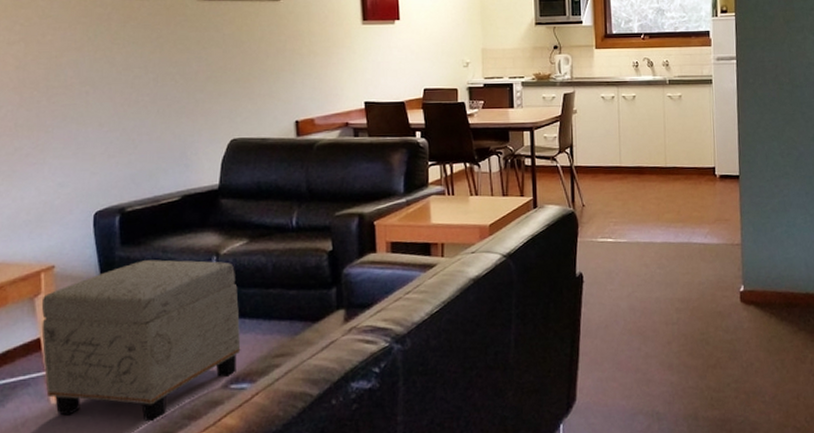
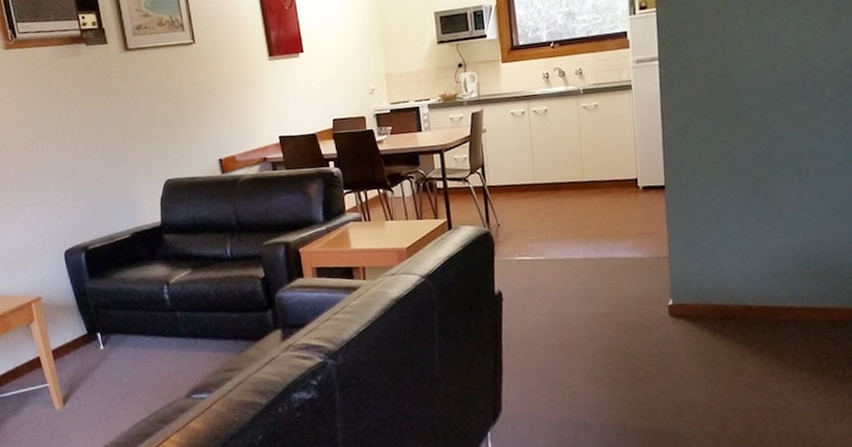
ottoman: present [41,260,241,422] -> none [35,289,197,425]

